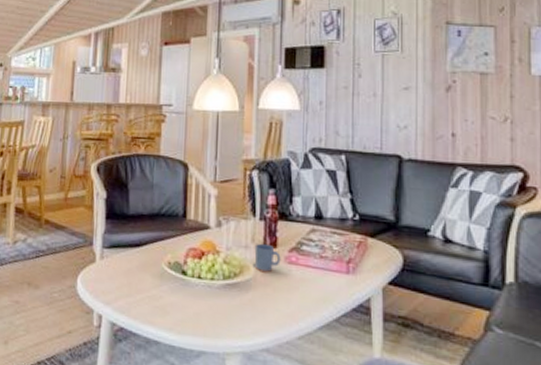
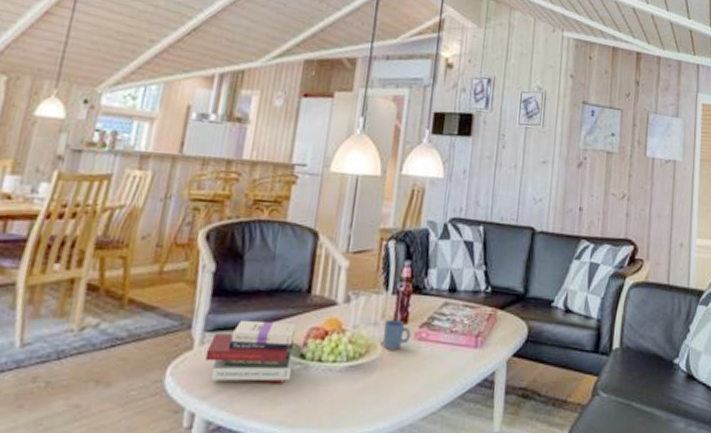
books: none [105,239,177,296] -> present [205,319,297,384]

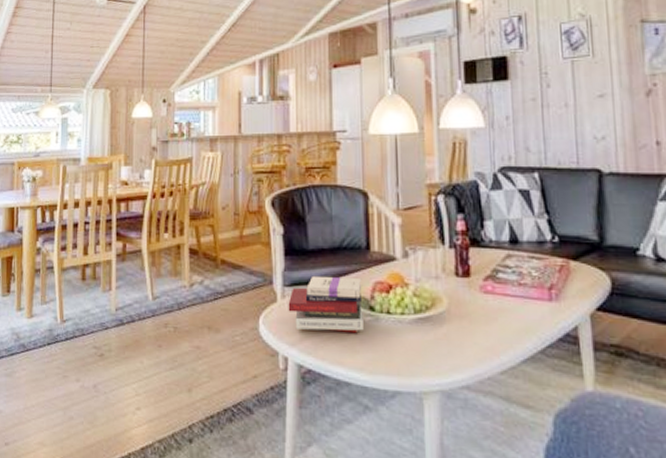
mug: present [383,319,411,350] -> none [446,272,475,303]

